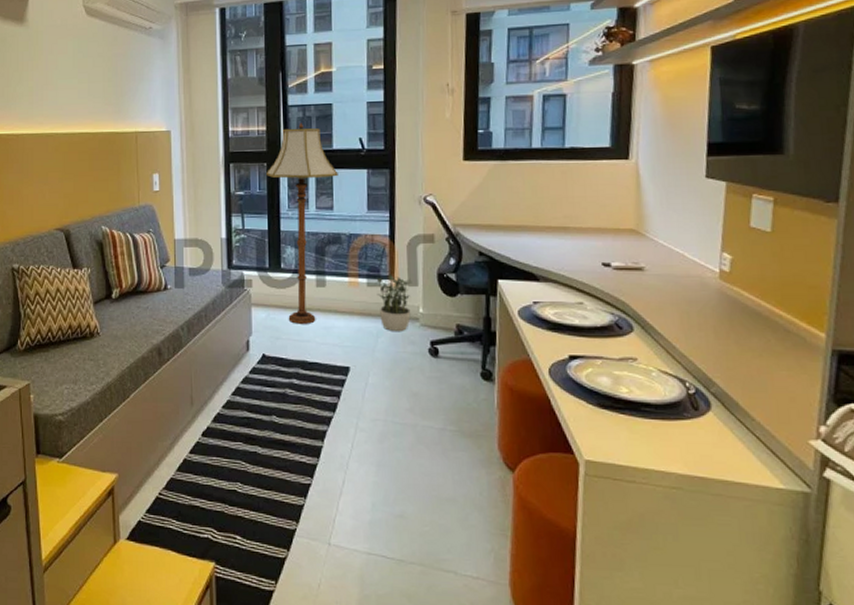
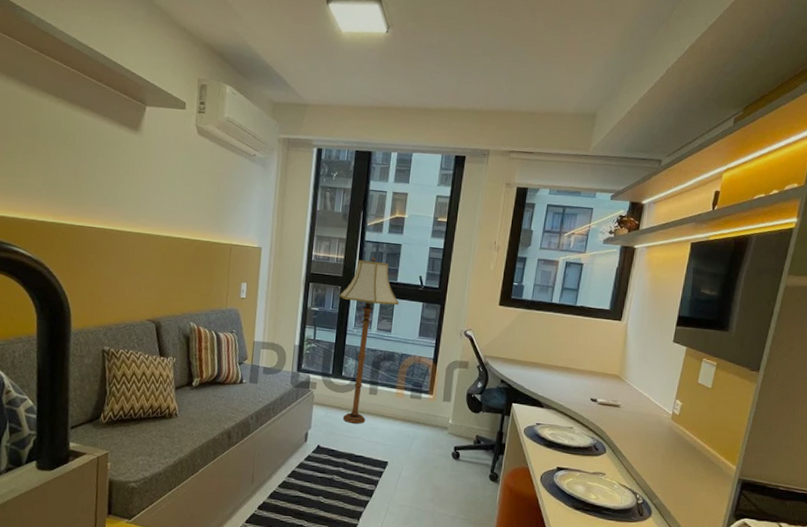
potted plant: present [375,274,412,331] -> none [417,390,447,437]

